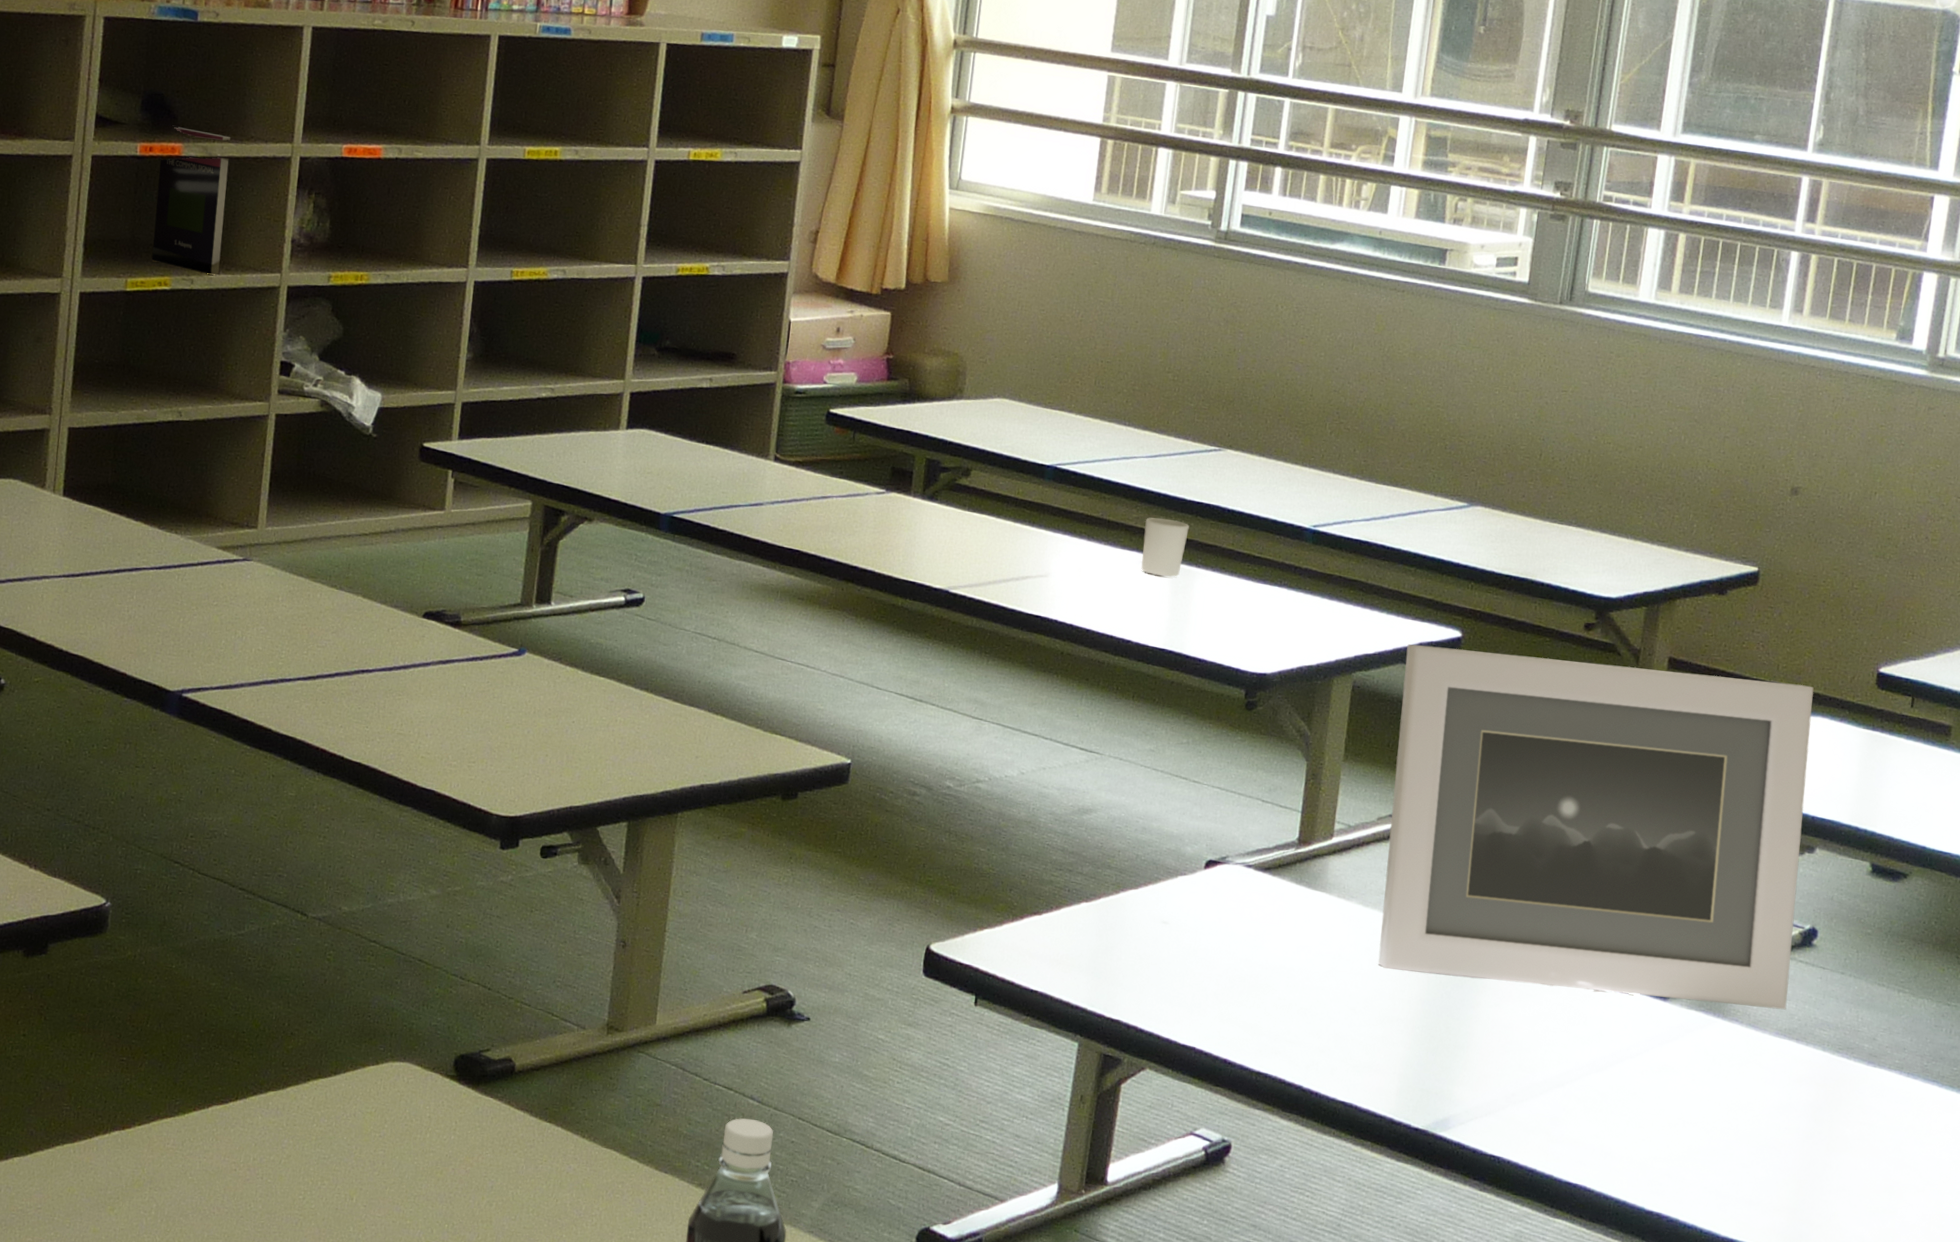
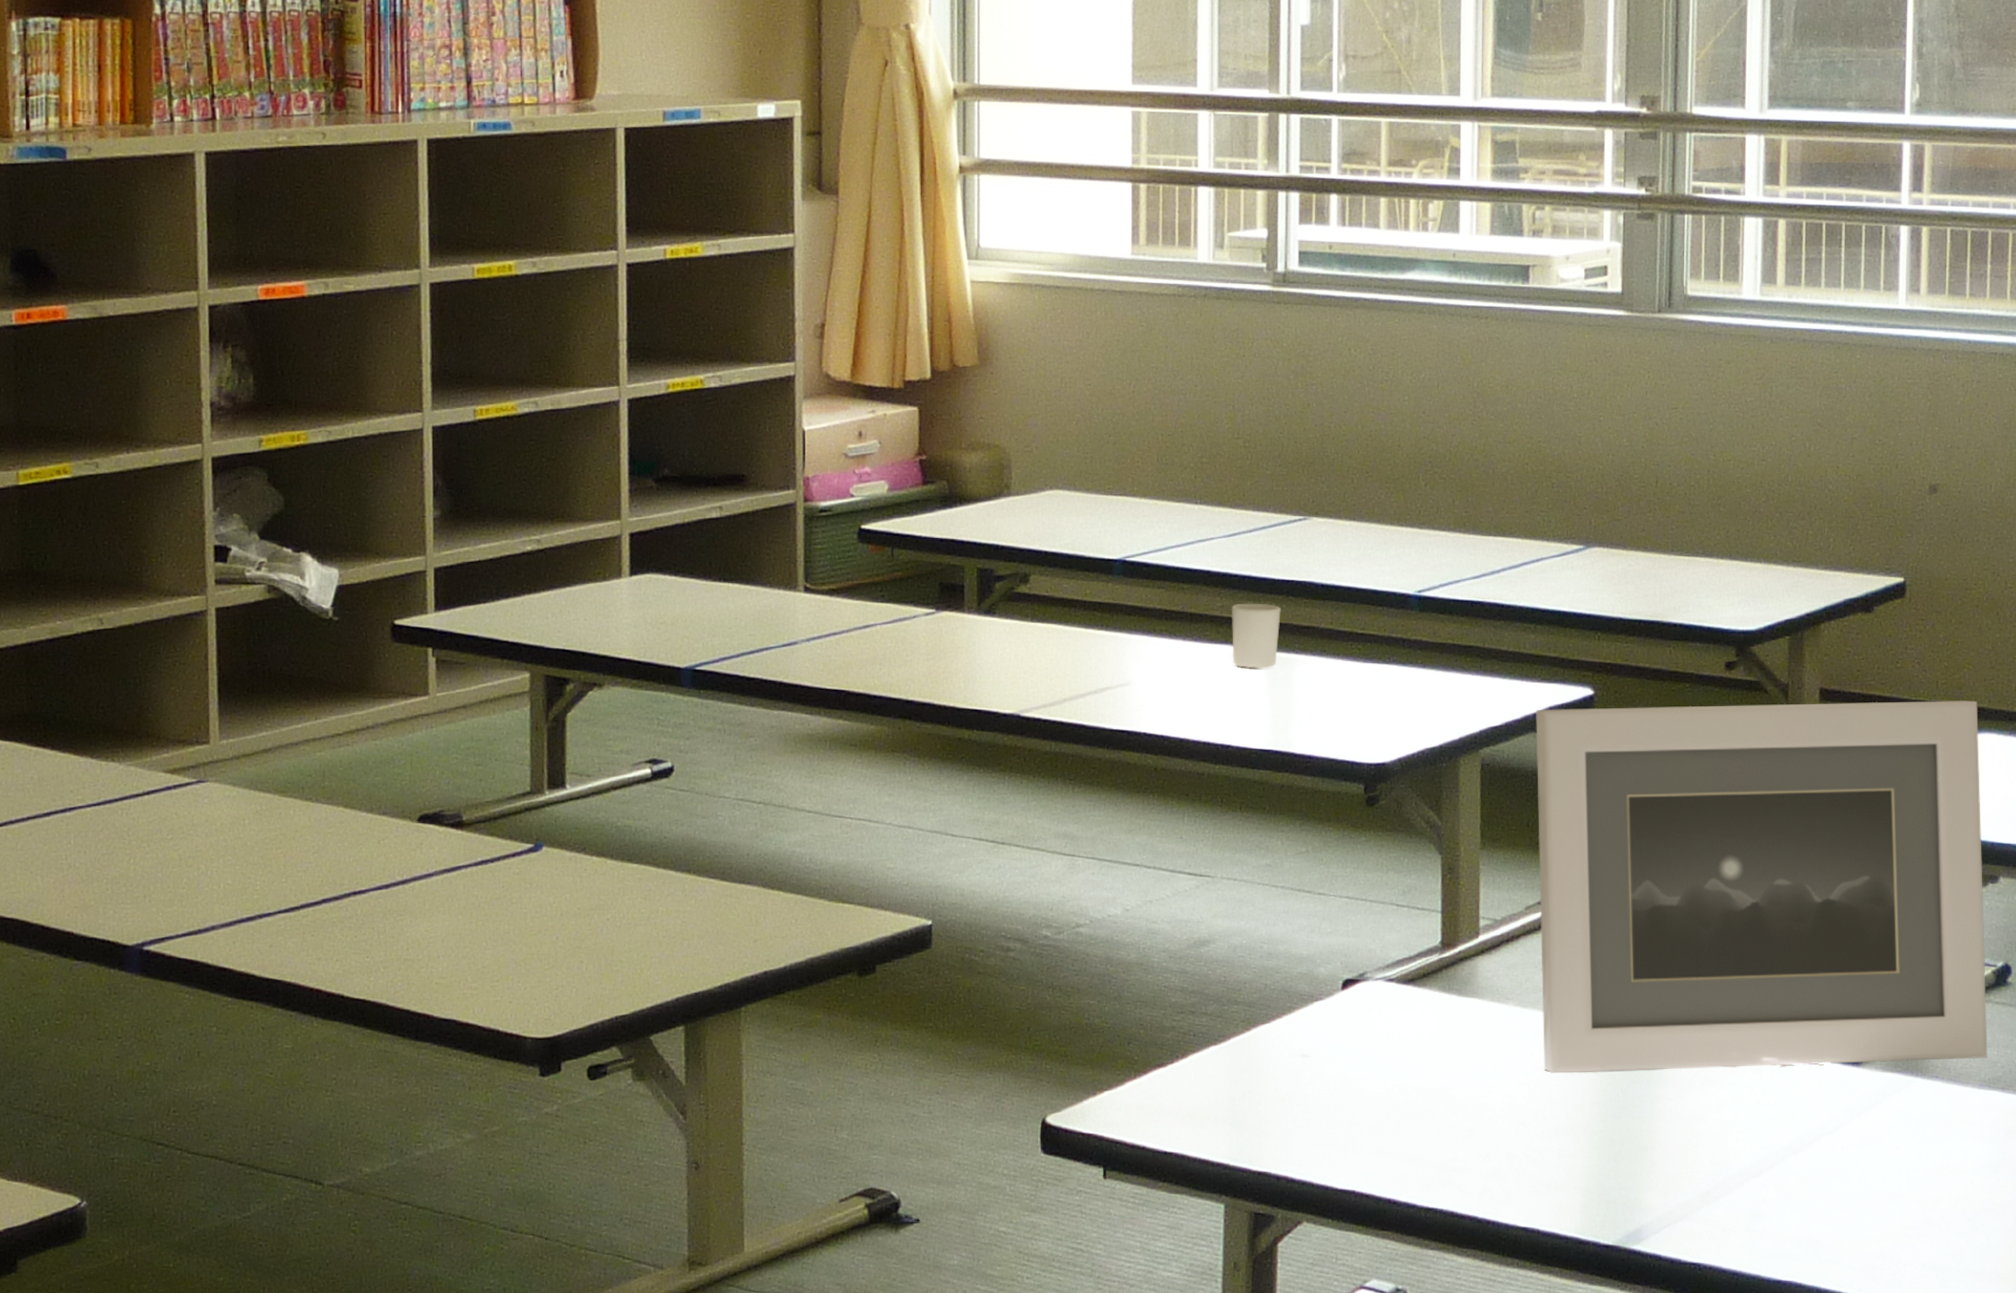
book: present [152,127,231,275] -> none [41,286,129,454]

